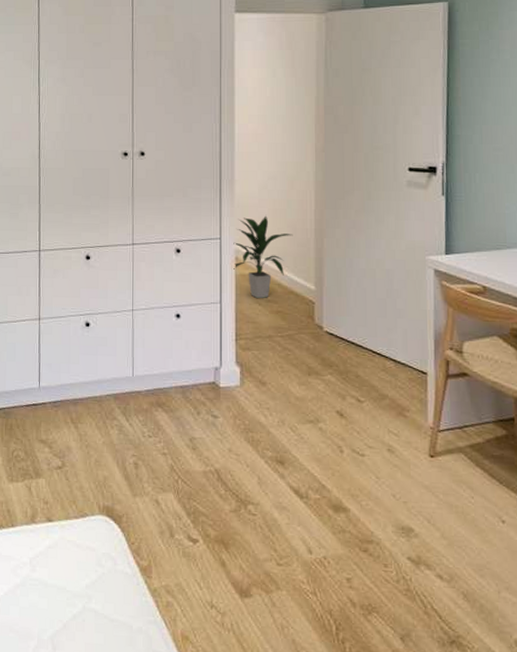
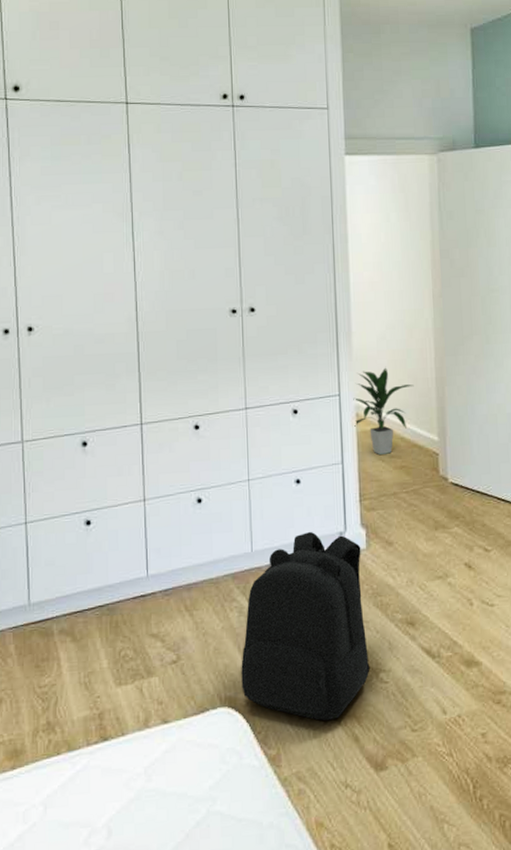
backpack: none [118,363,239,543] -> present [241,531,370,721]

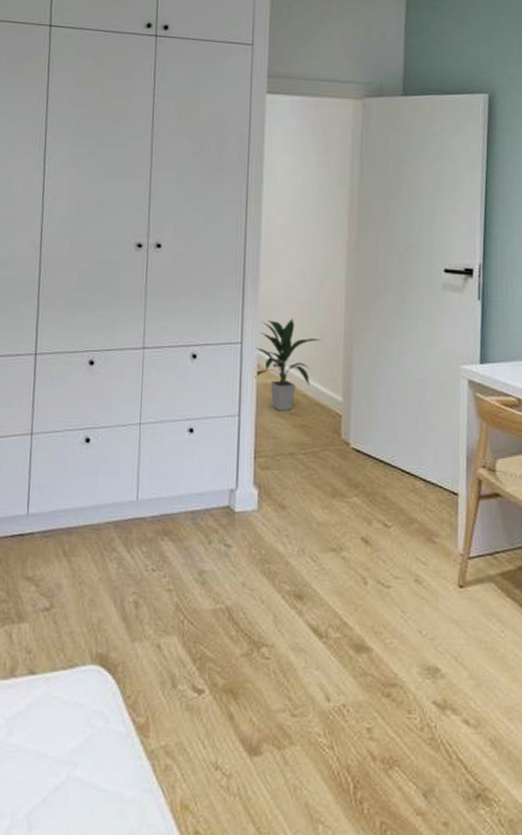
backpack: present [241,531,370,721] -> none [114,485,252,694]

